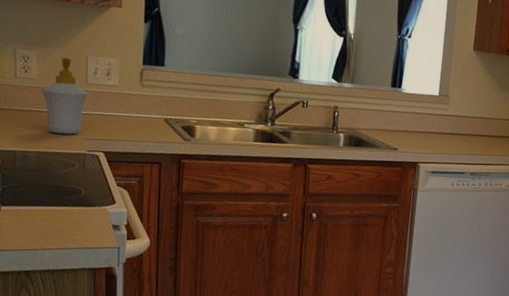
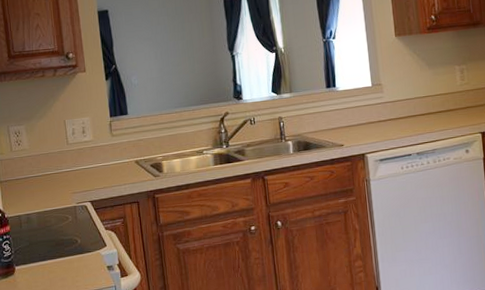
soap bottle: present [42,57,88,135] -> none [34,125,70,193]

